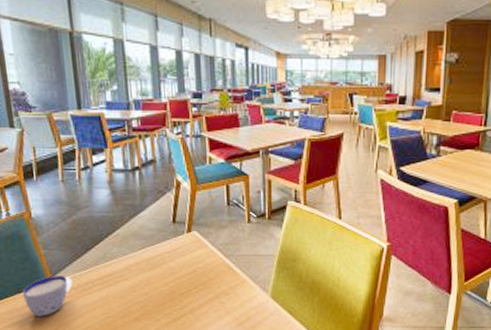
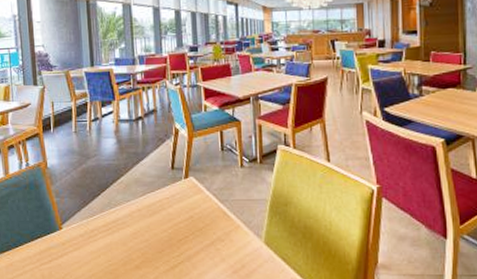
cup: present [22,276,73,317] -> none [35,223,80,264]

